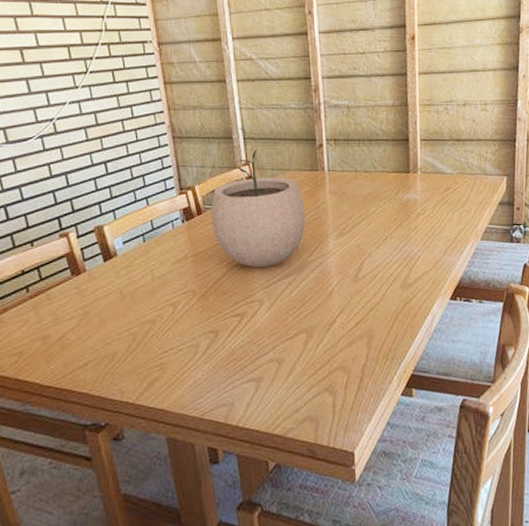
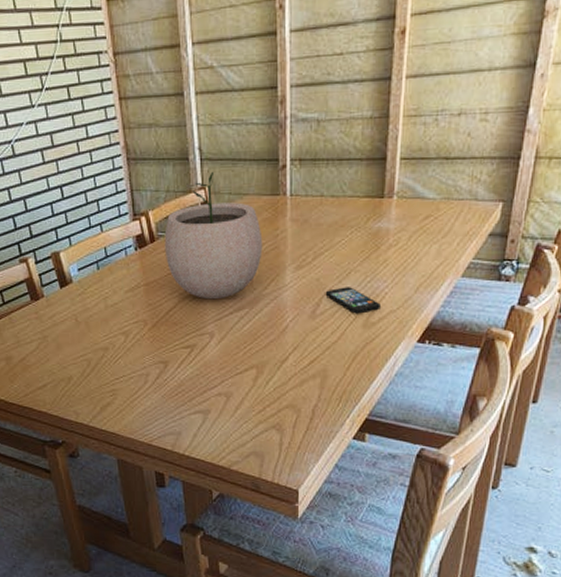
smartphone: none [365,251,415,276] -> present [325,287,380,314]

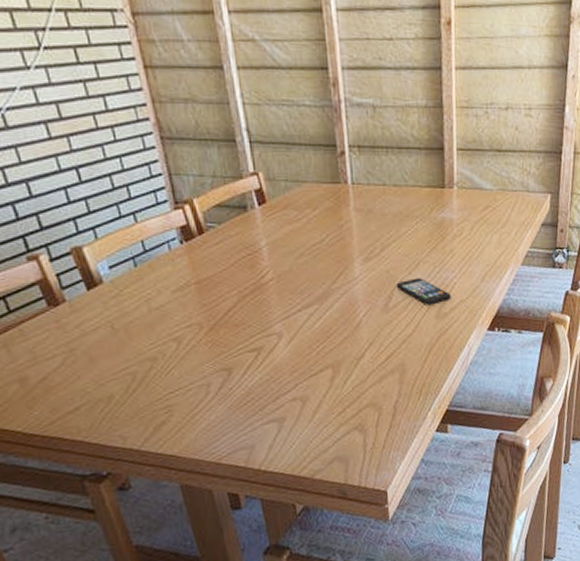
plant pot: present [164,171,263,300] -> none [215,155,328,297]

